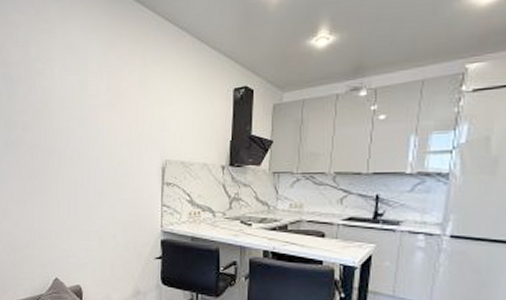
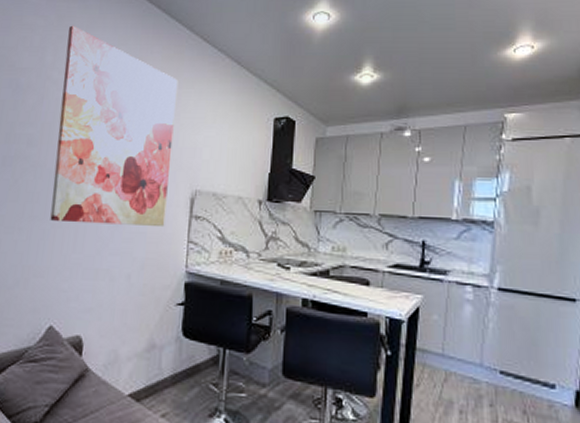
wall art: none [46,18,145,194] -> present [50,25,179,228]

